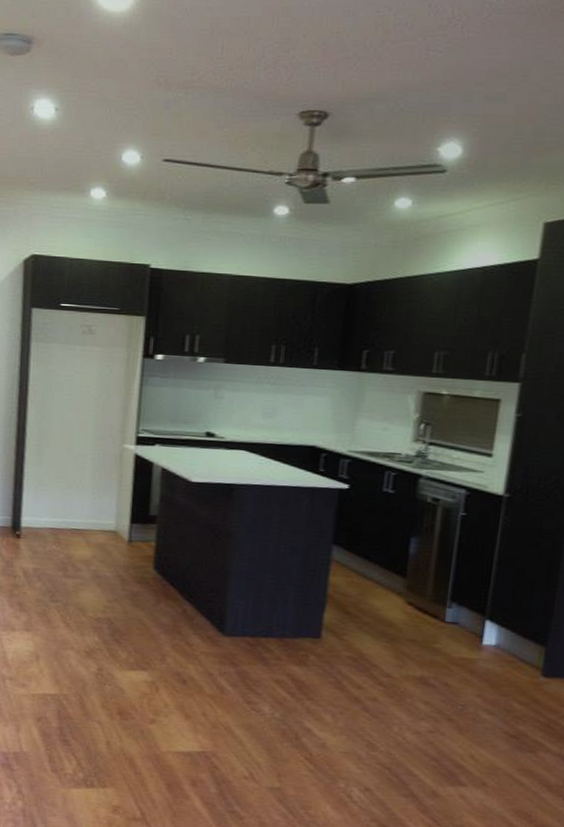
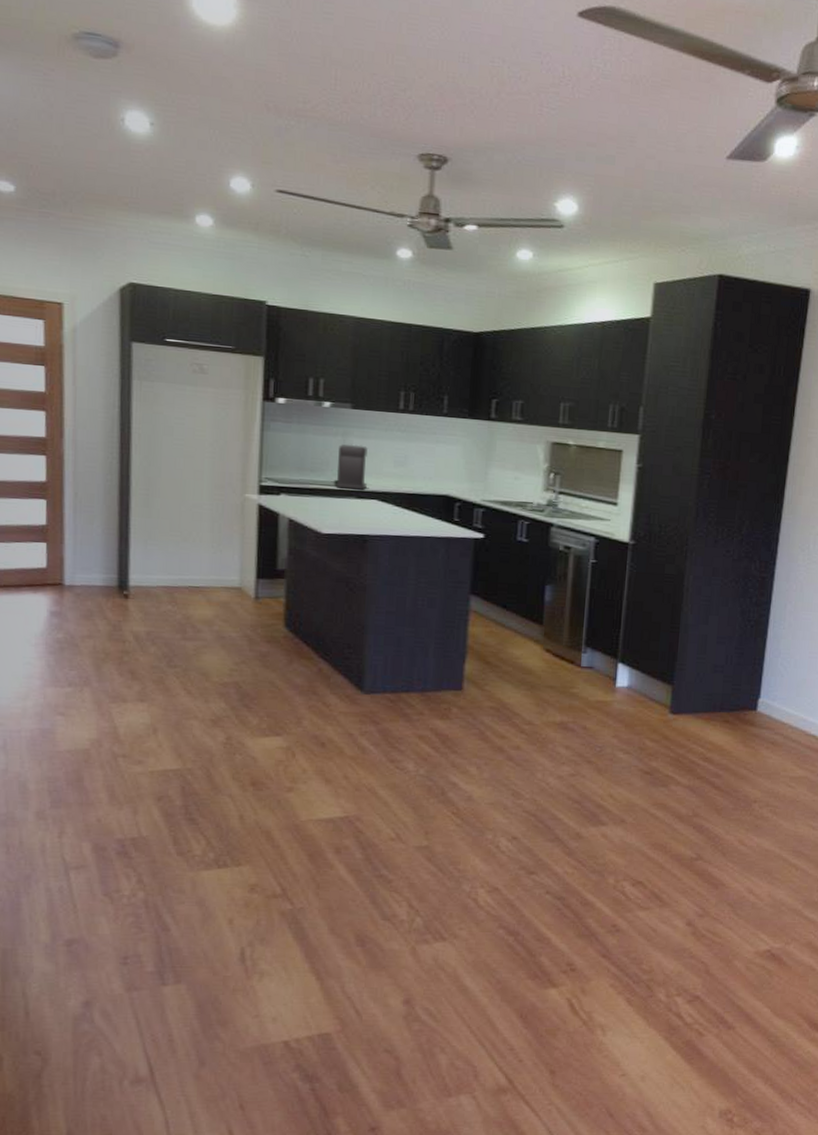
coffee maker: none [206,397,238,441] -> present [336,444,368,490]

